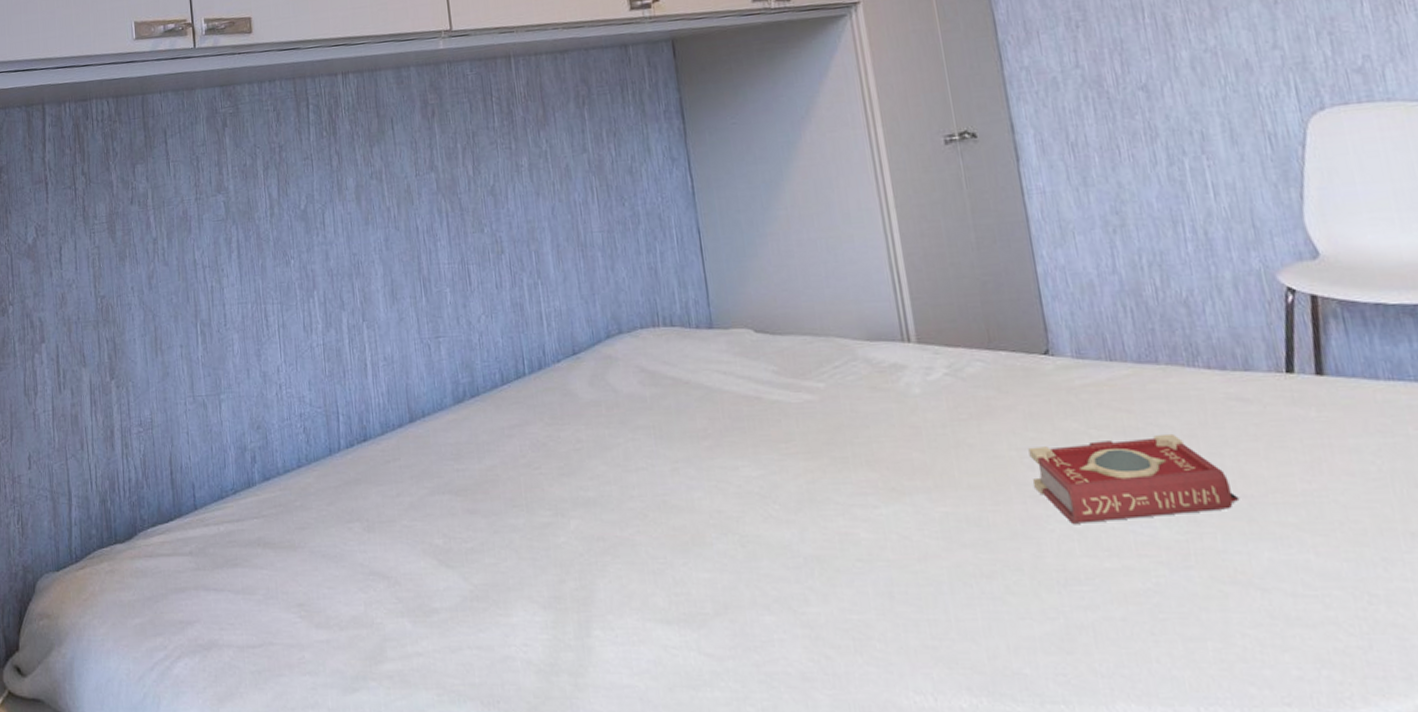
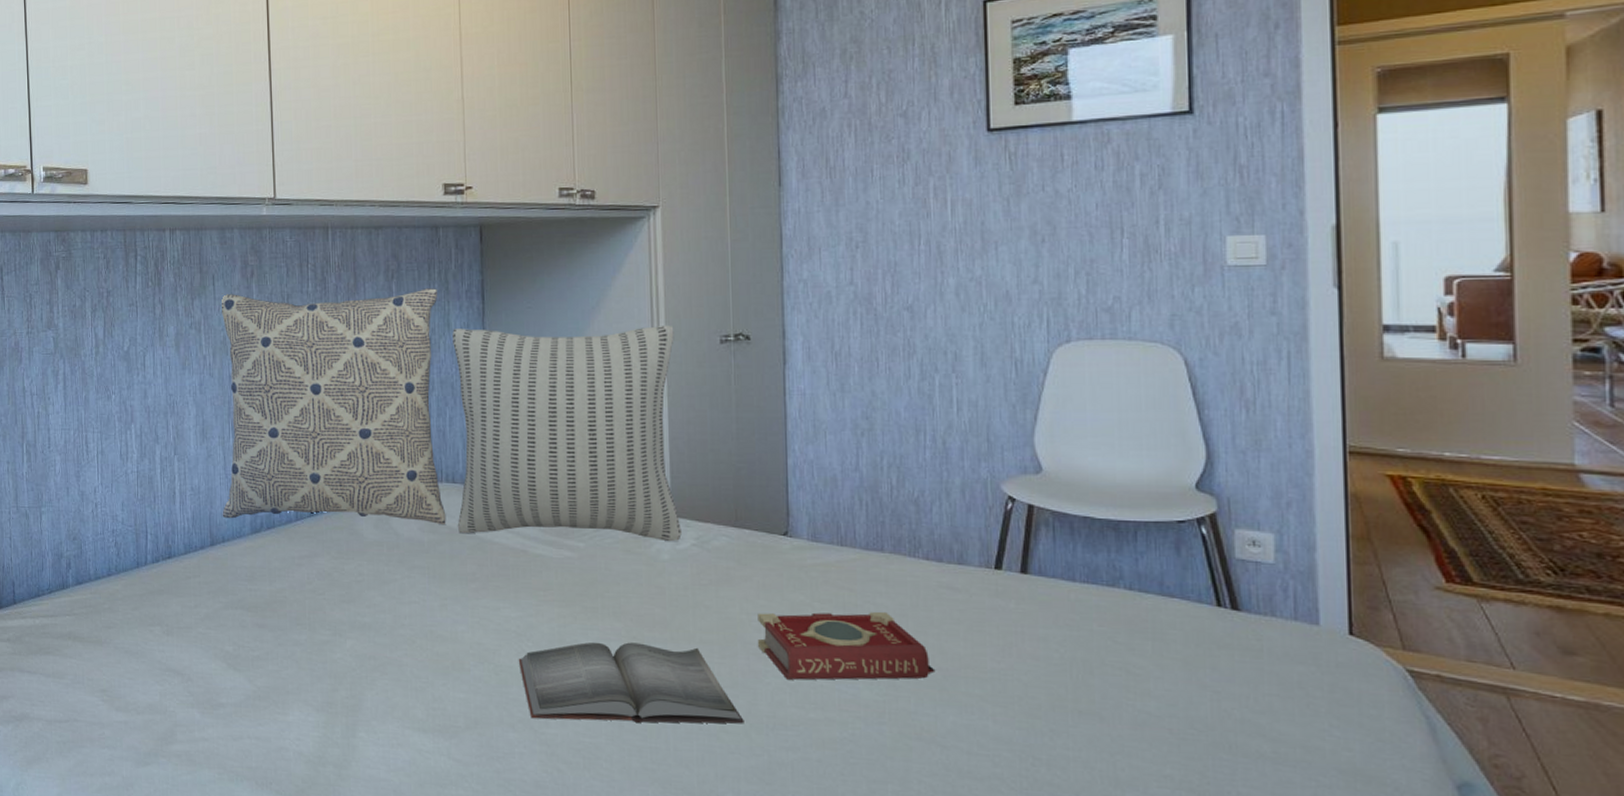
pillow: none [401,111,669,390] -> present [220,288,446,525]
pillow: none [654,129,931,384] -> present [452,325,682,542]
hardback book: none [765,494,1031,597] -> present [518,642,744,724]

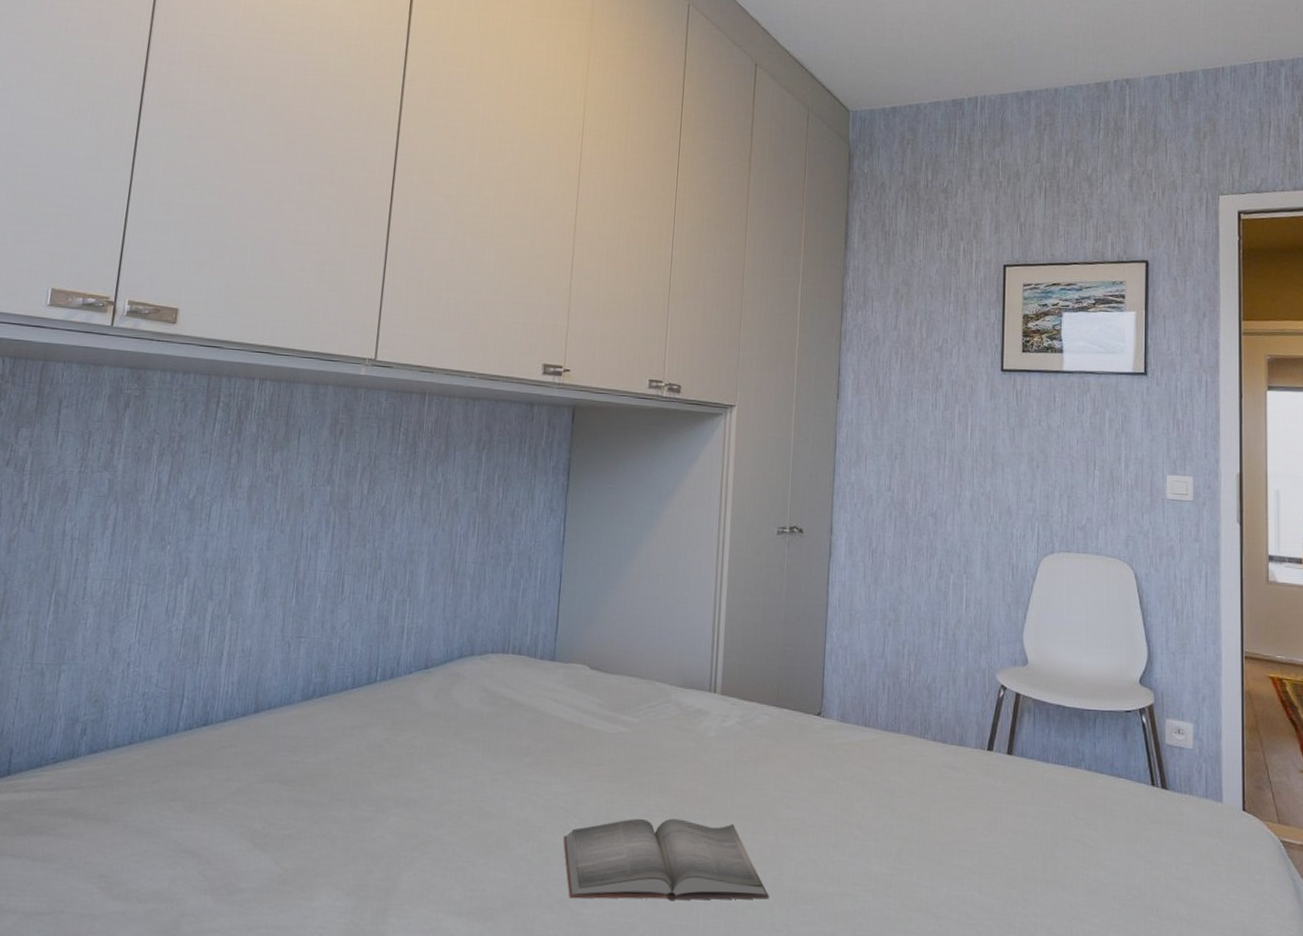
pillow: present [220,288,446,525] -> none [272,448,527,698]
pillow: present [452,325,682,542] -> none [518,502,739,720]
book: present [757,611,936,680] -> none [787,788,935,855]

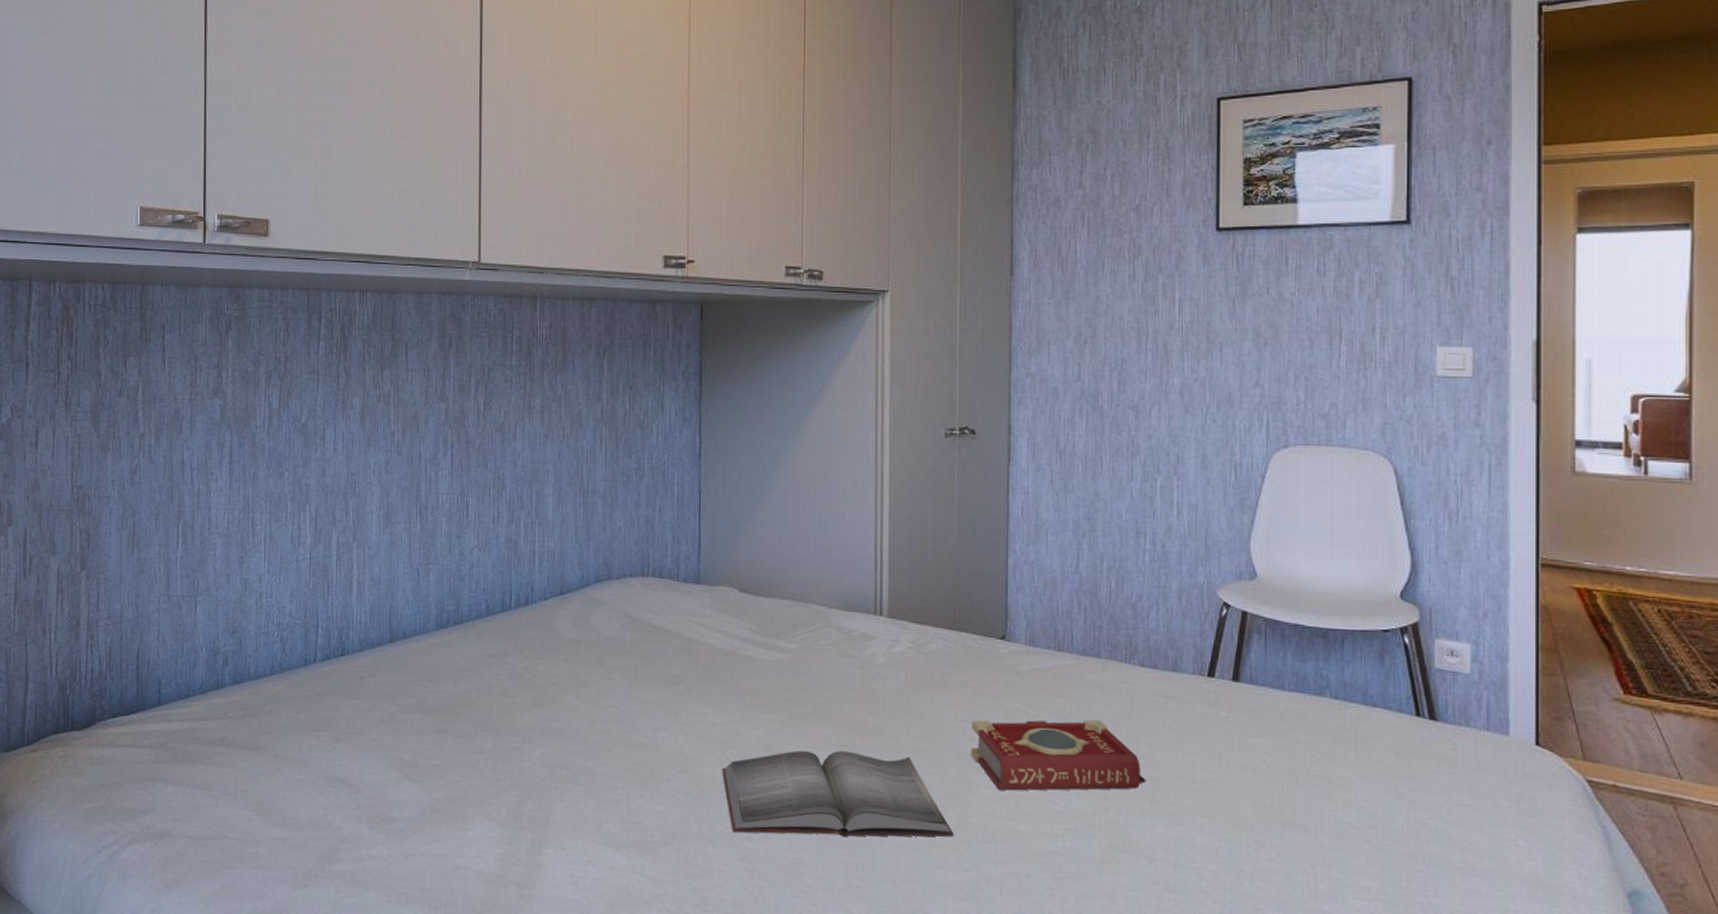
book: none [787,788,935,855] -> present [971,719,1147,791]

